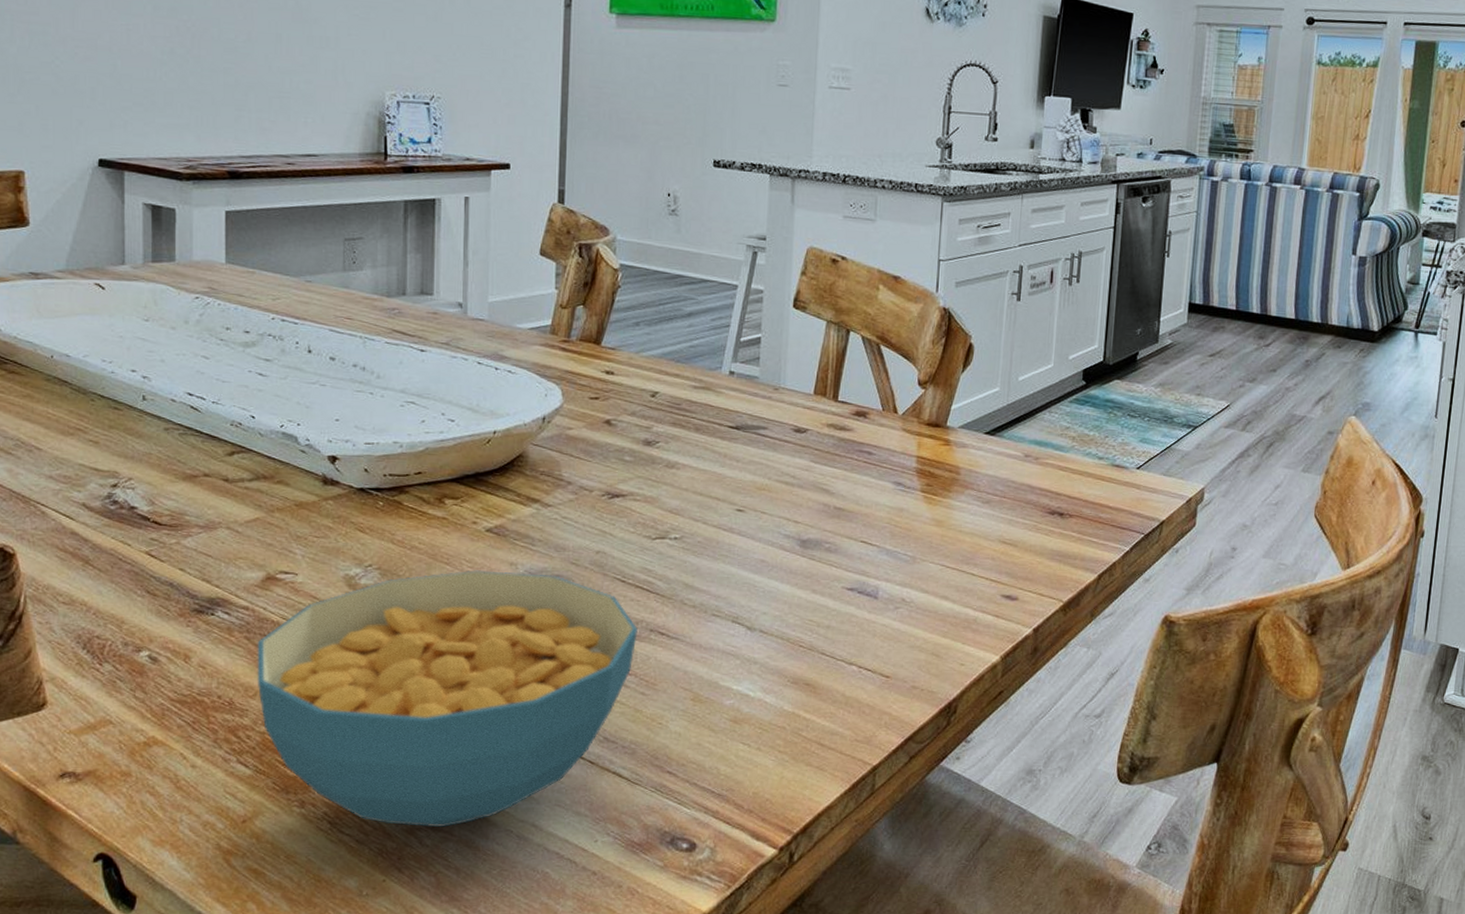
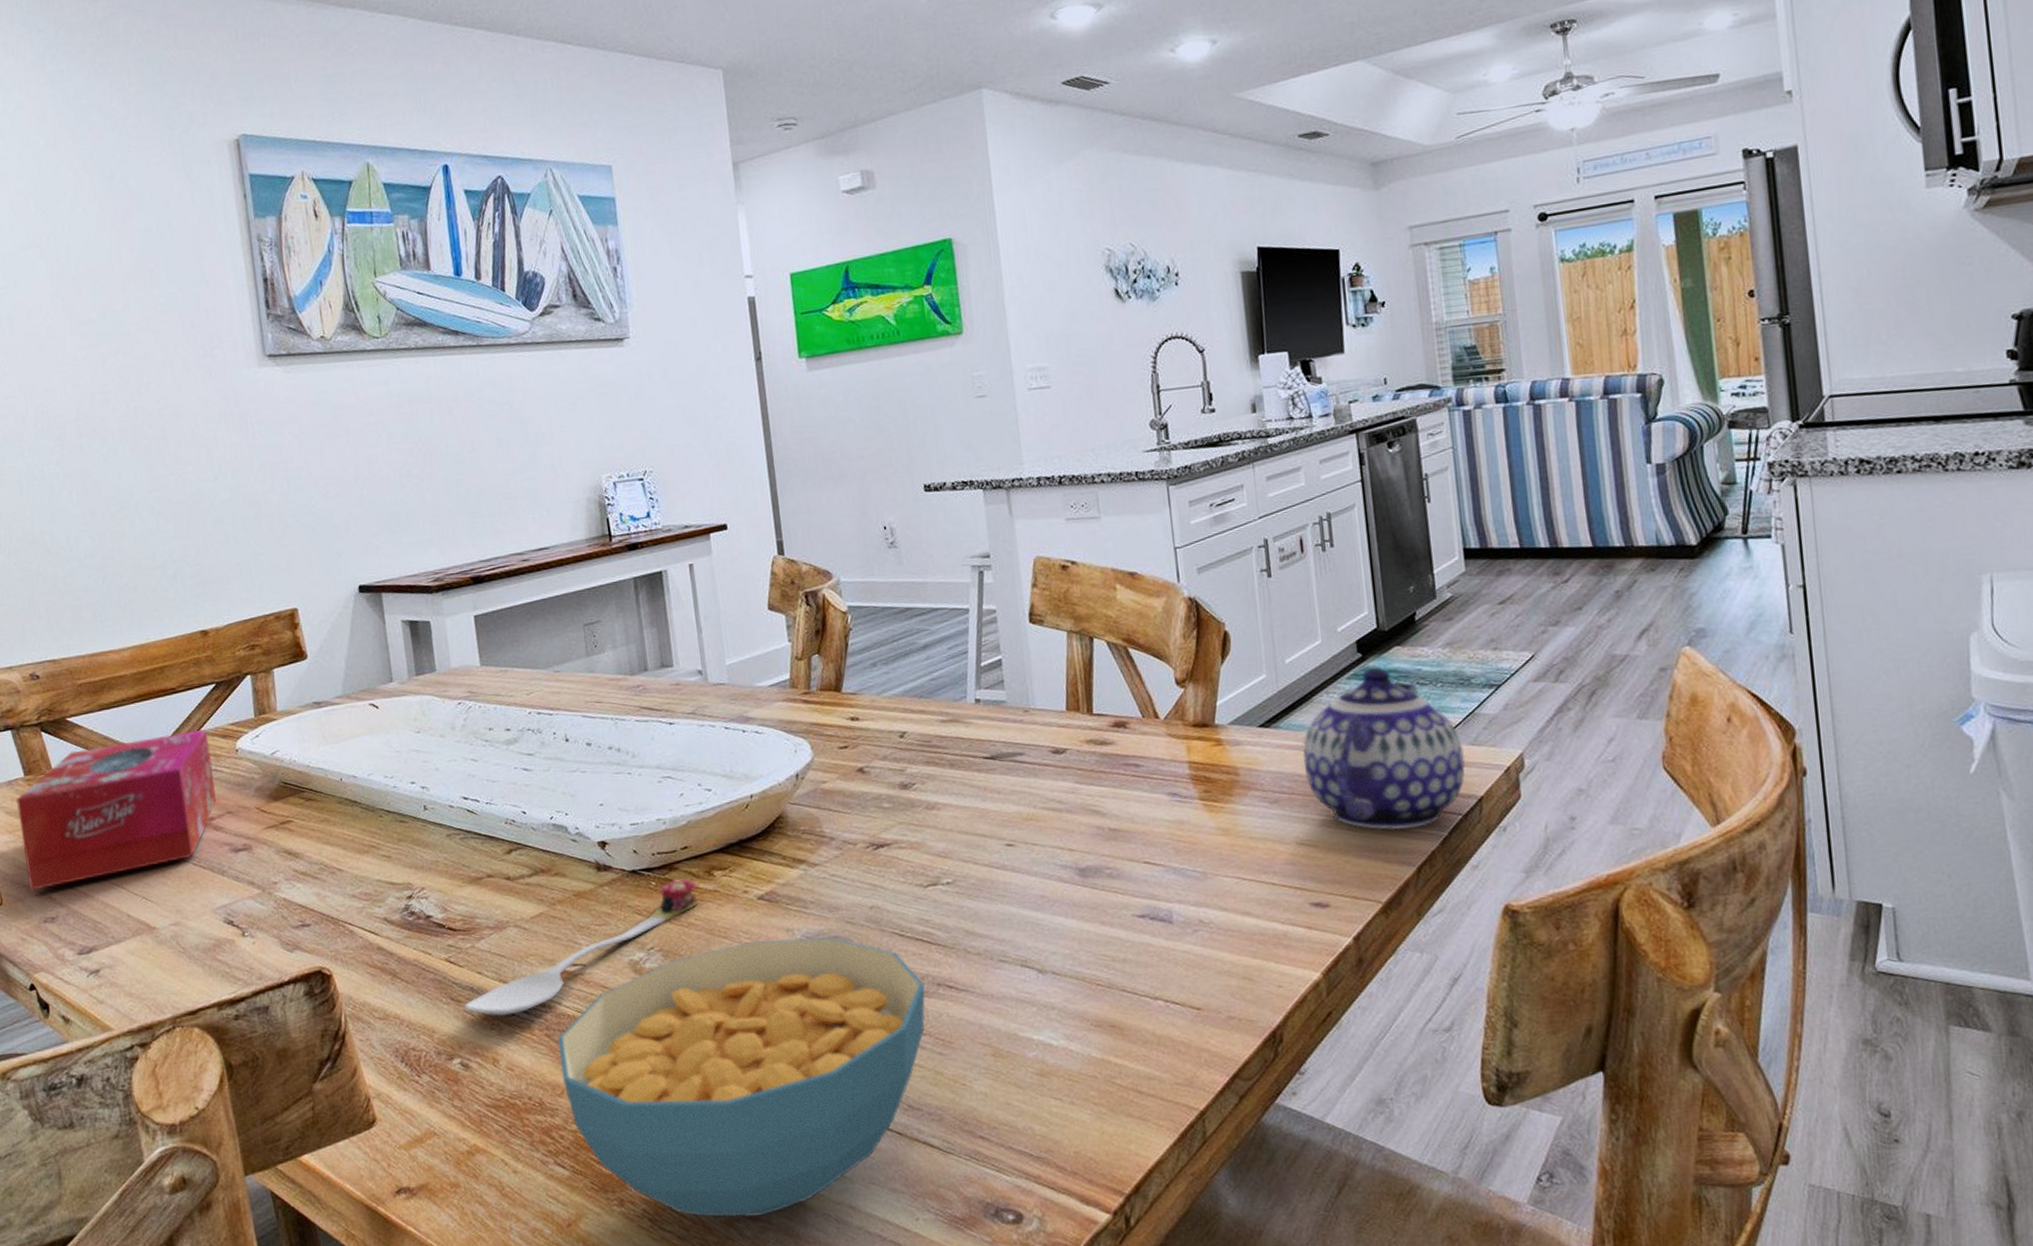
spoon: none [160,503,427,615] -> present [464,879,698,1017]
teapot: none [1017,396,1156,541] -> present [1303,668,1466,830]

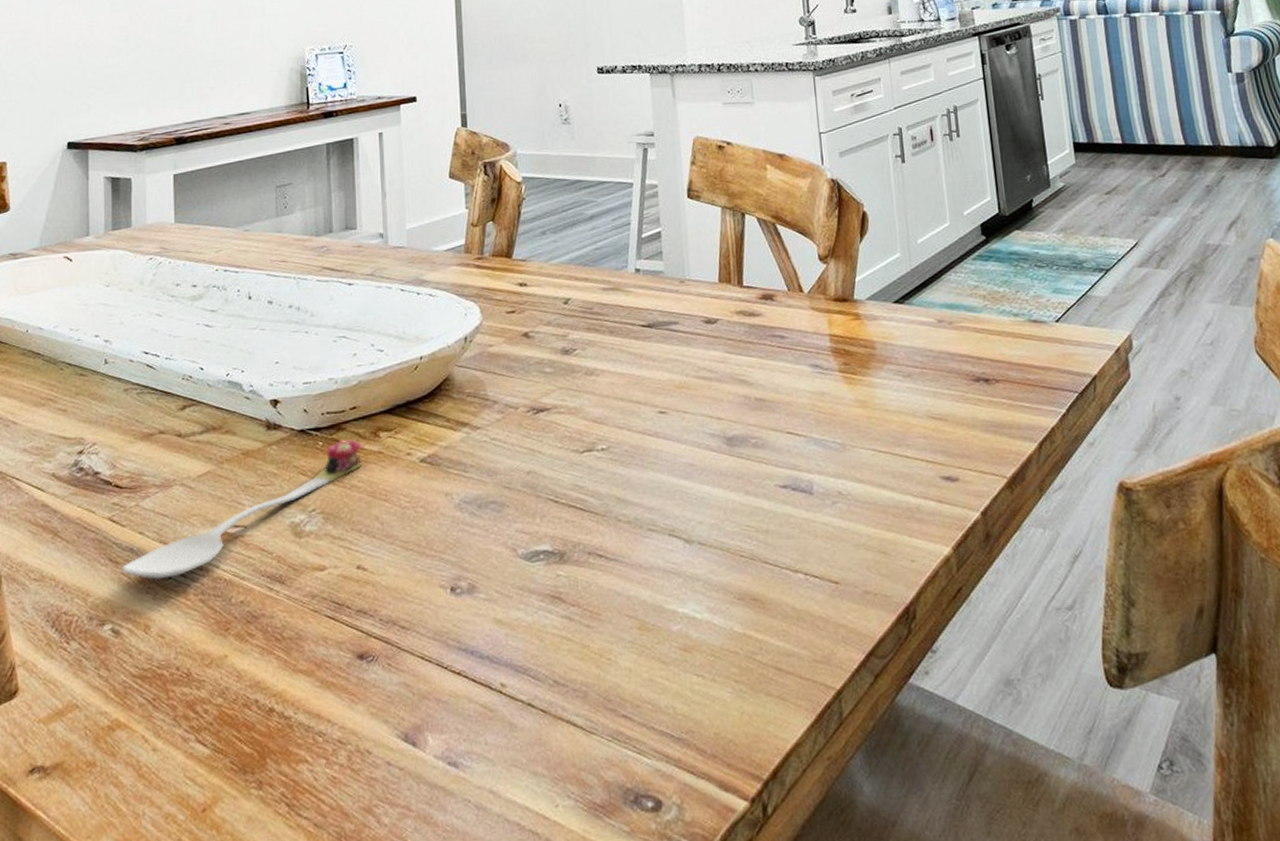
cereal bowl: present [557,937,926,1217] -> none [211,502,576,803]
teapot: present [1303,668,1466,830] -> none [933,250,1080,406]

